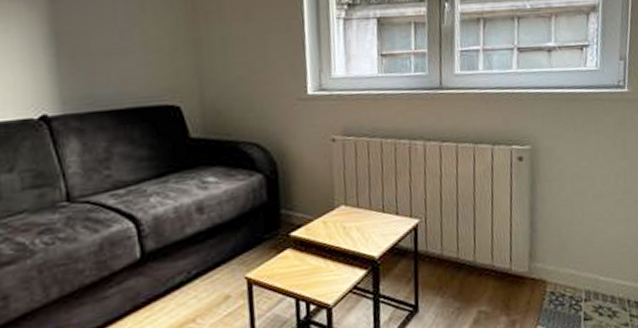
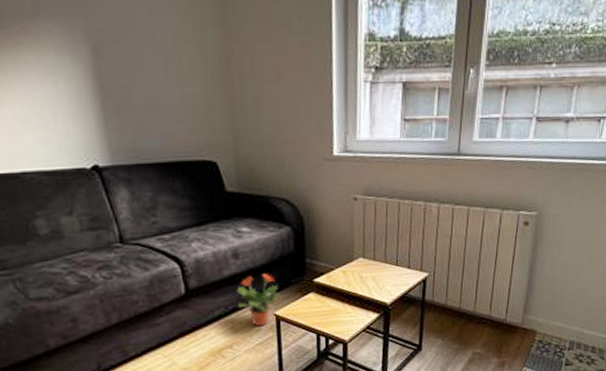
potted plant: none [201,229,253,294] -> present [237,273,281,327]

